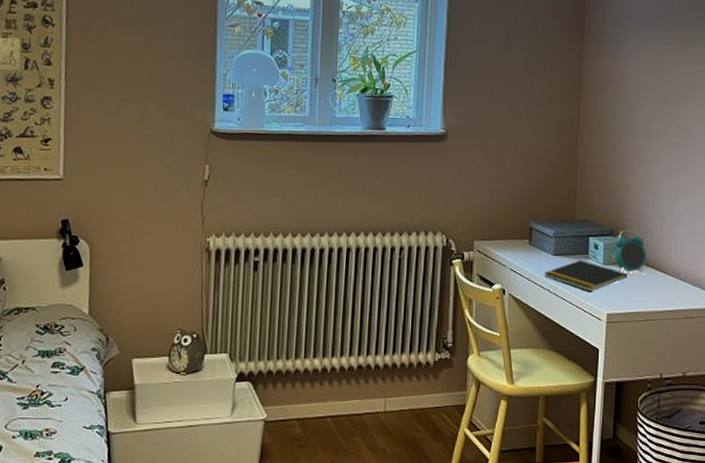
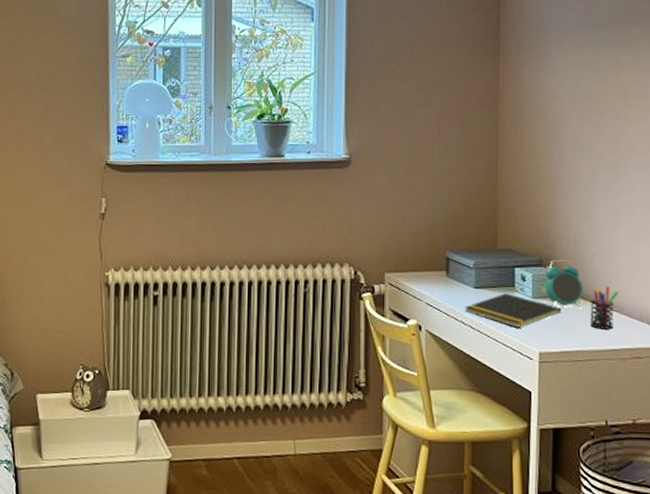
pen holder: none [652,254,676,293] -> present [590,286,619,330]

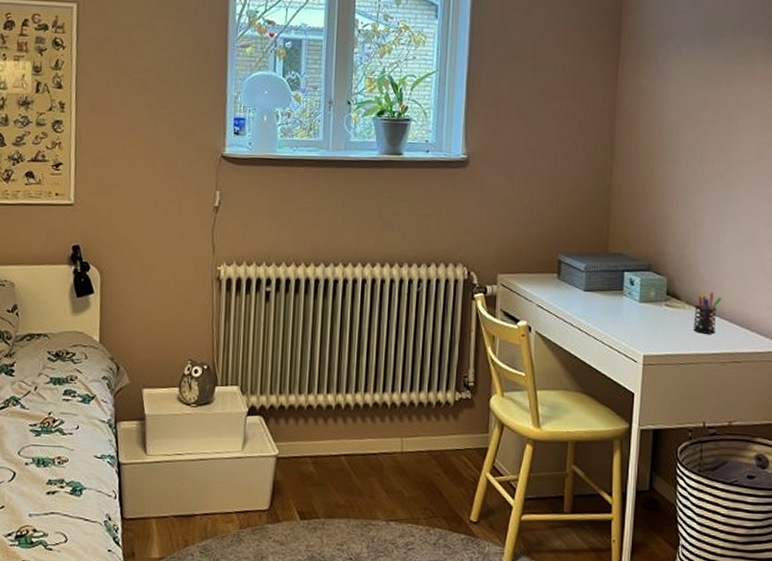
notepad: present [465,293,561,328] -> none [574,297,666,331]
alarm clock: present [544,259,583,309] -> none [651,264,688,313]

